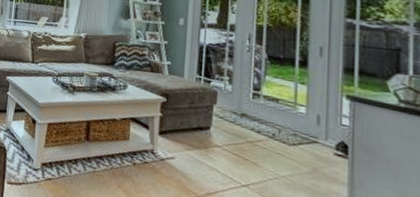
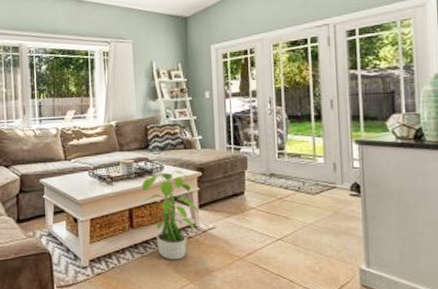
potted plant: none [101,87,159,183] -> present [142,170,200,260]

